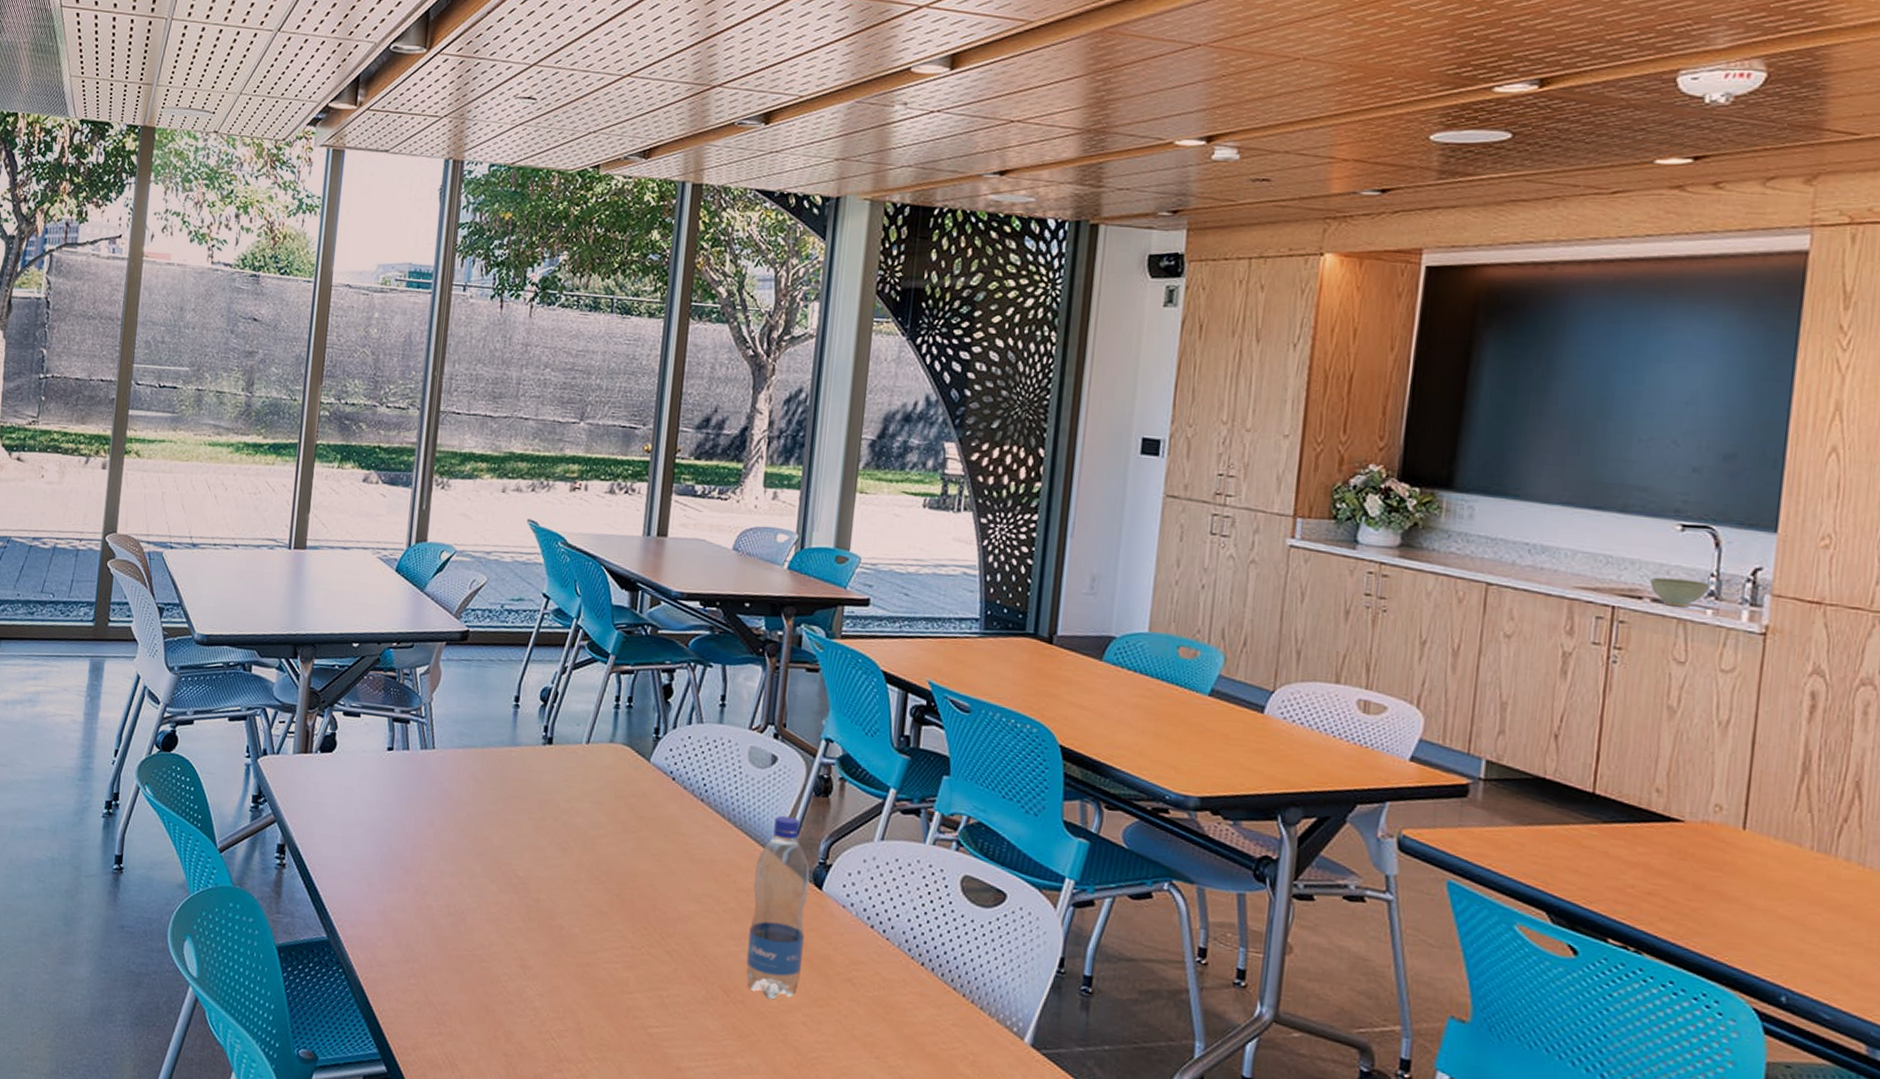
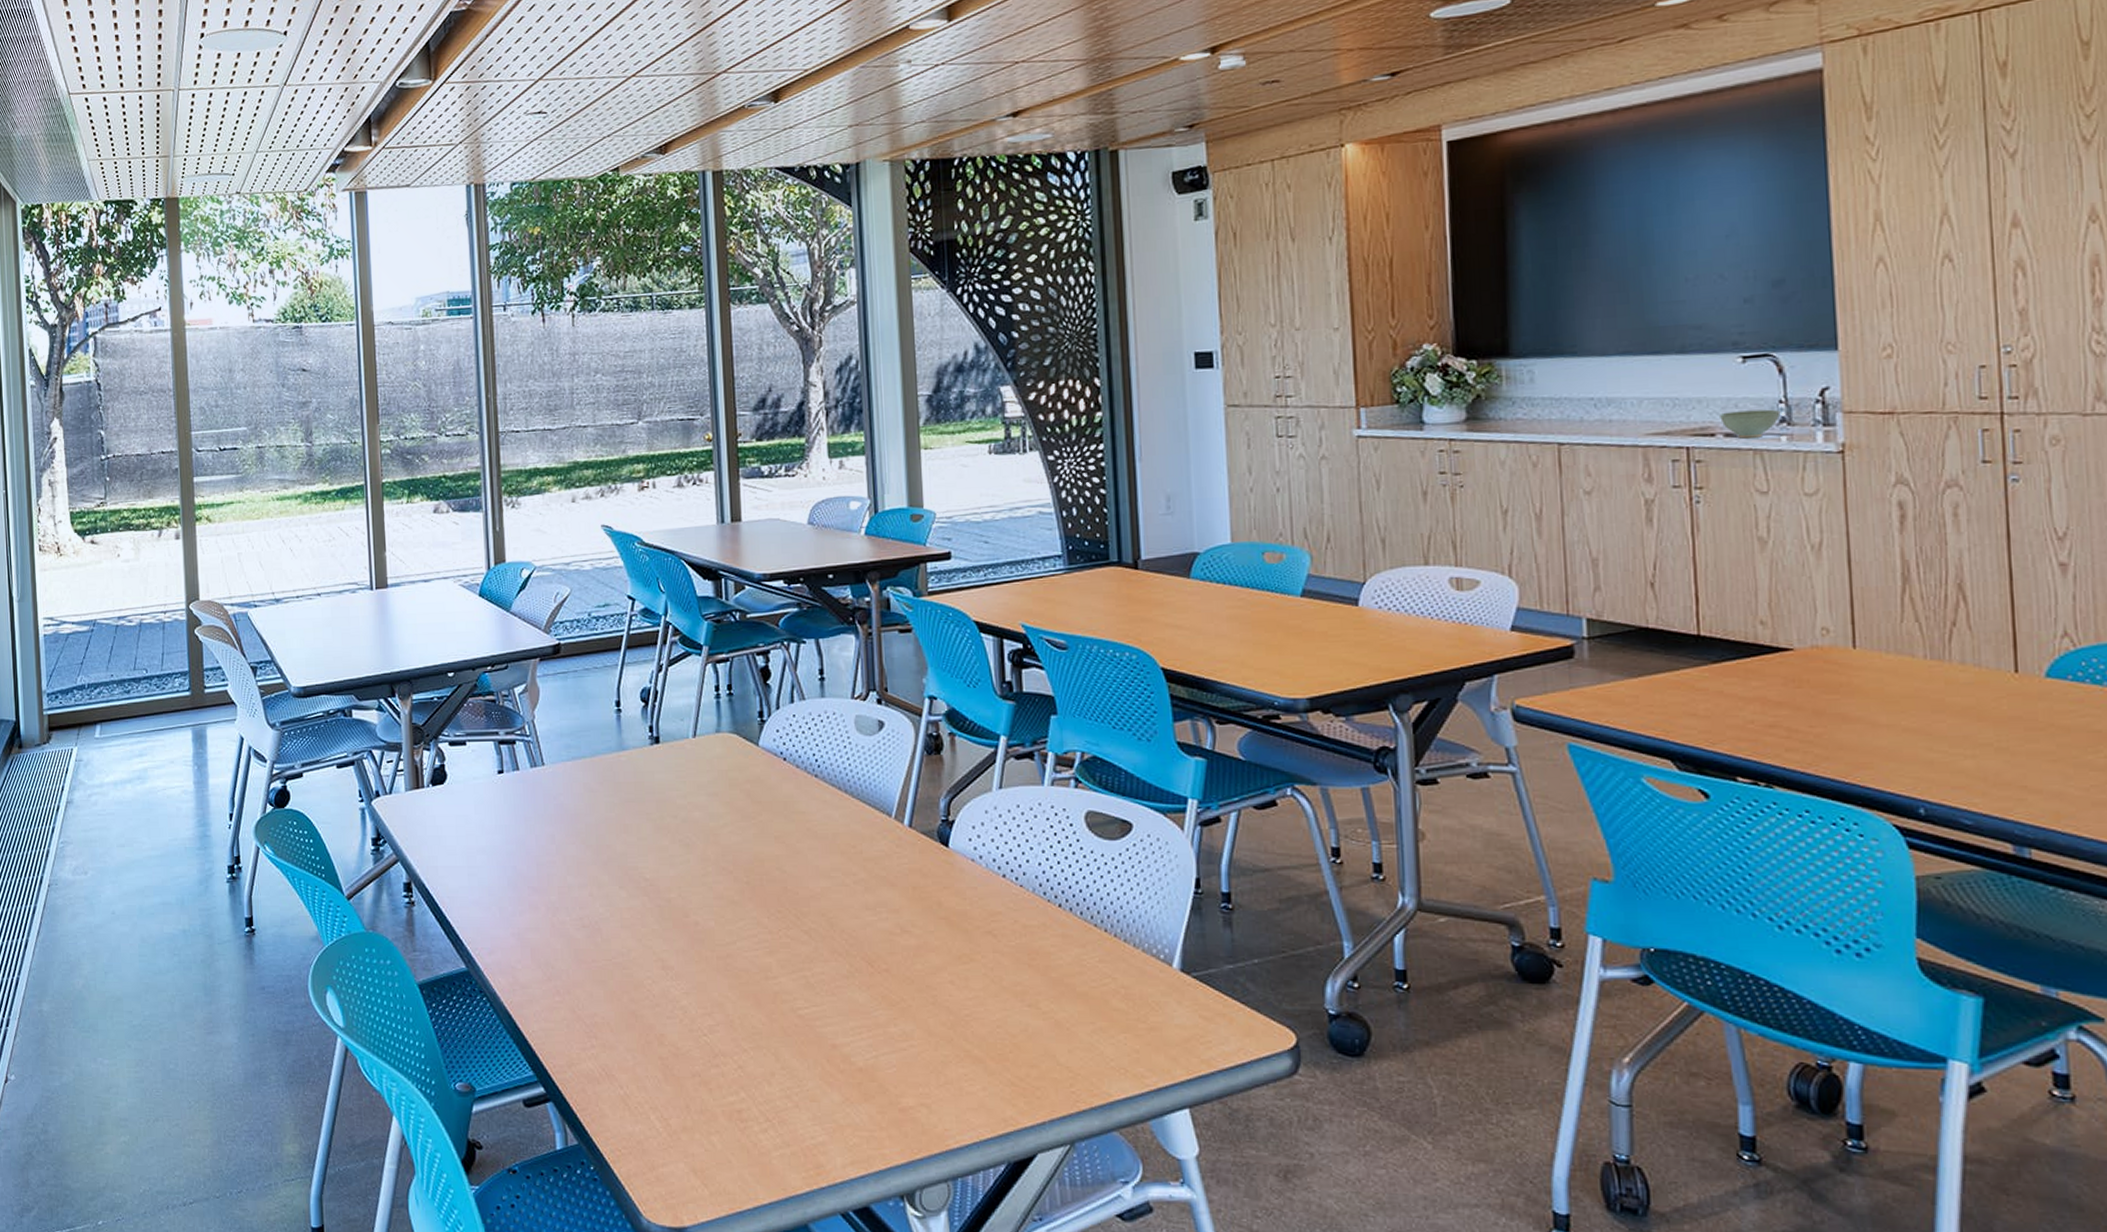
bottle: present [745,815,810,1000] -> none [879,779,941,963]

